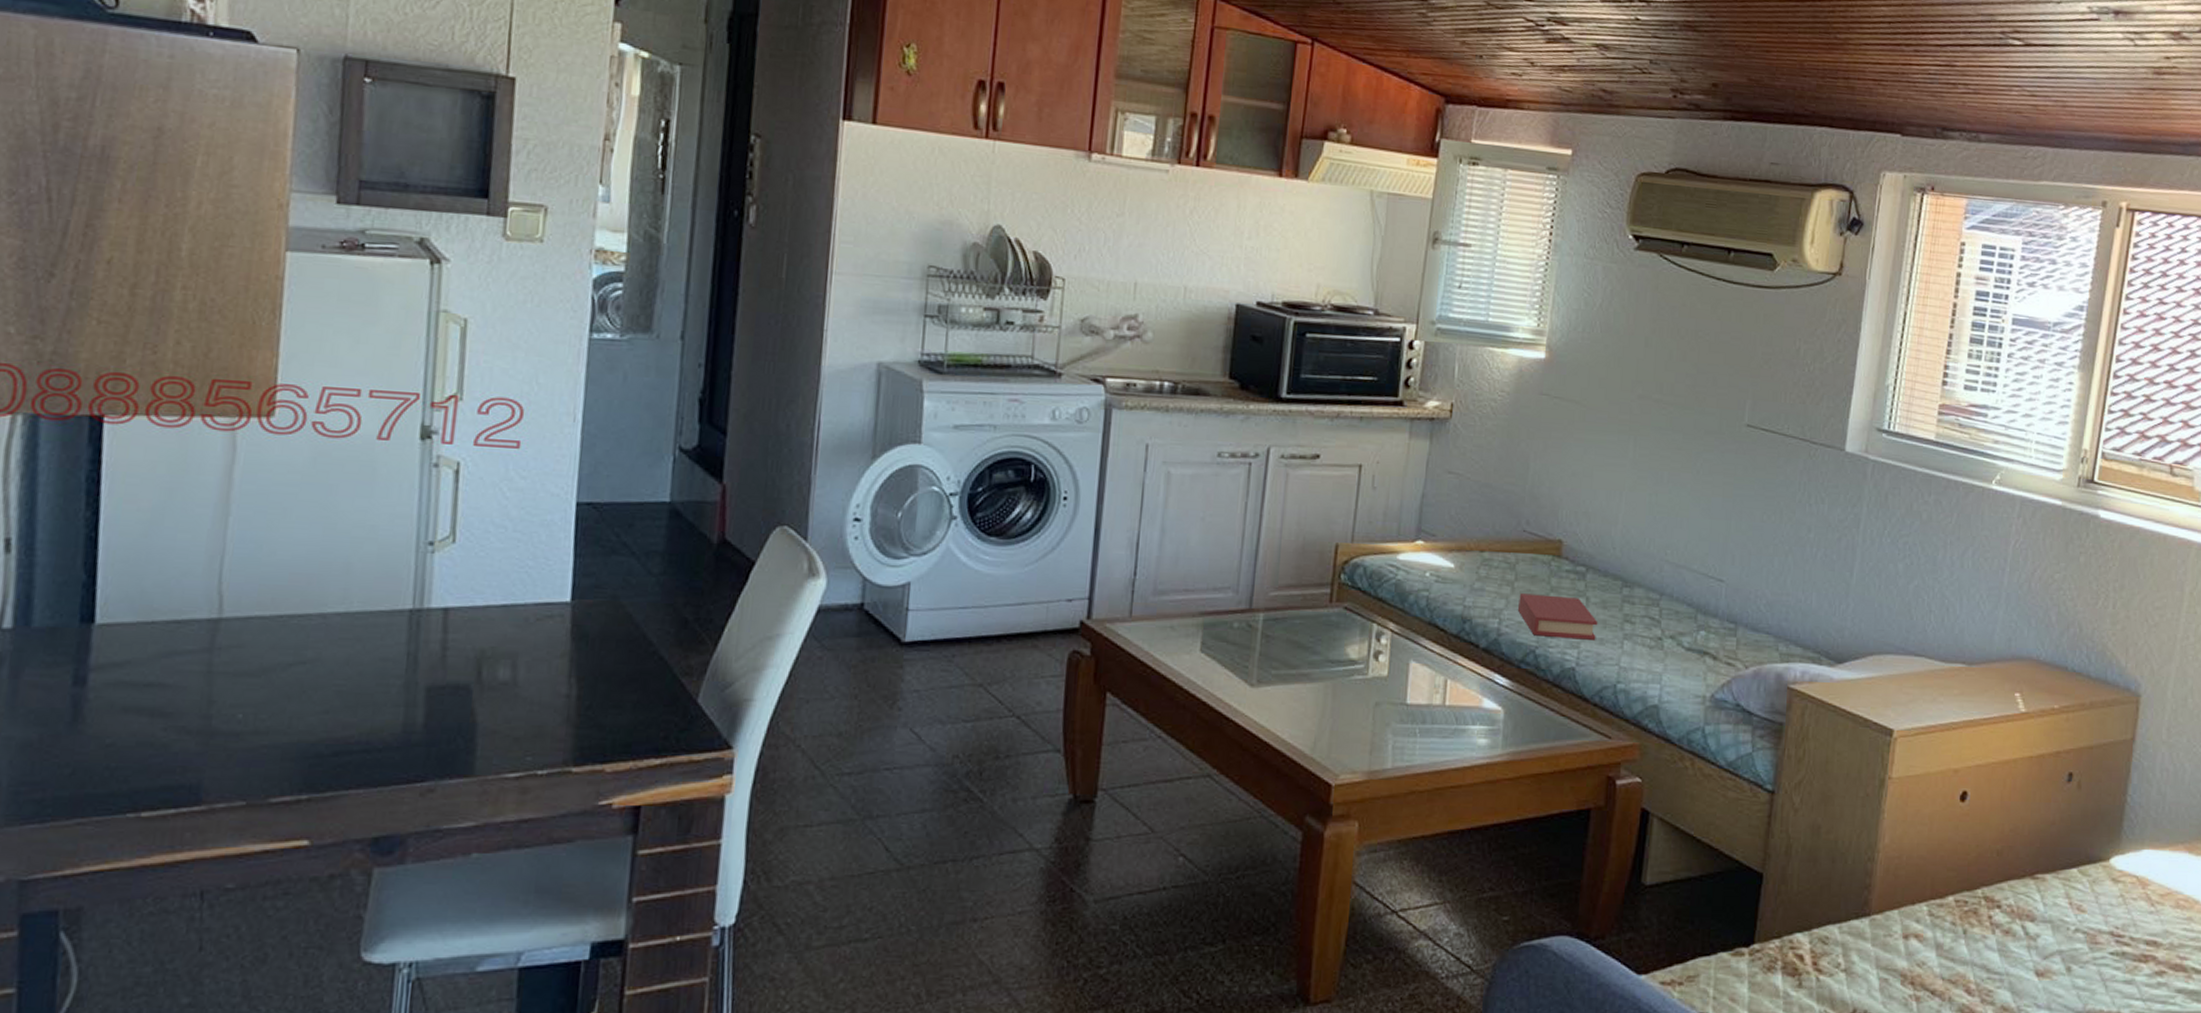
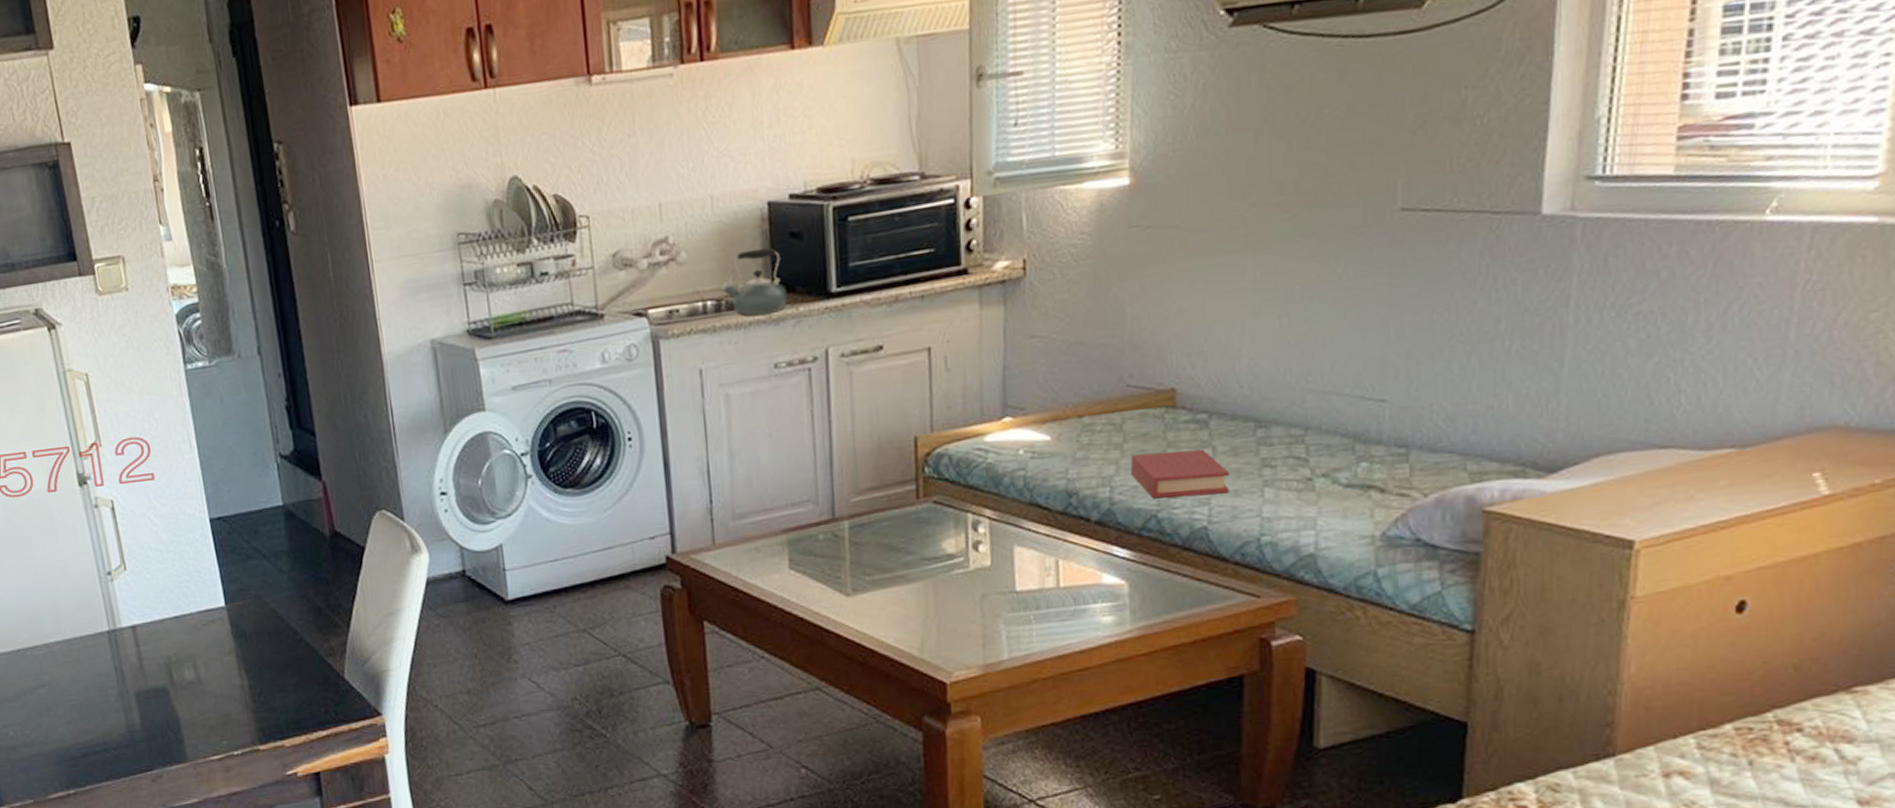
kettle: none [1179,343,1241,407] -> present [720,248,788,318]

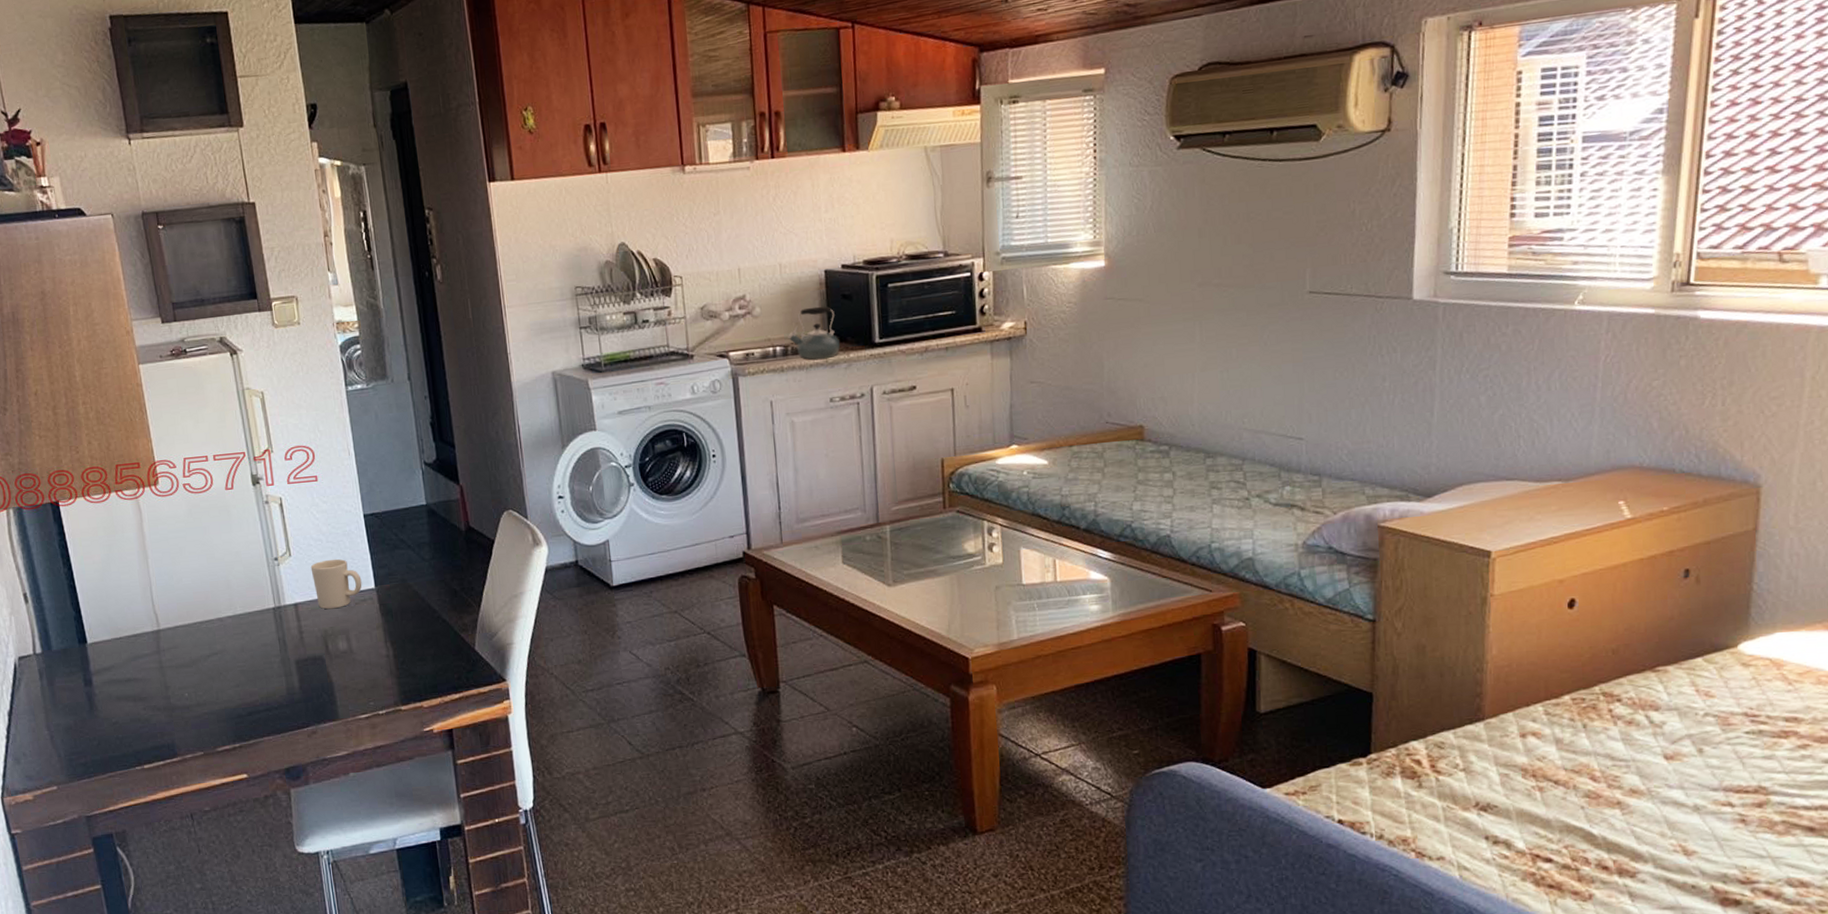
mug: none [149,572,210,633] -> present [310,559,362,610]
book: present [1131,449,1230,499] -> none [1110,474,1187,512]

